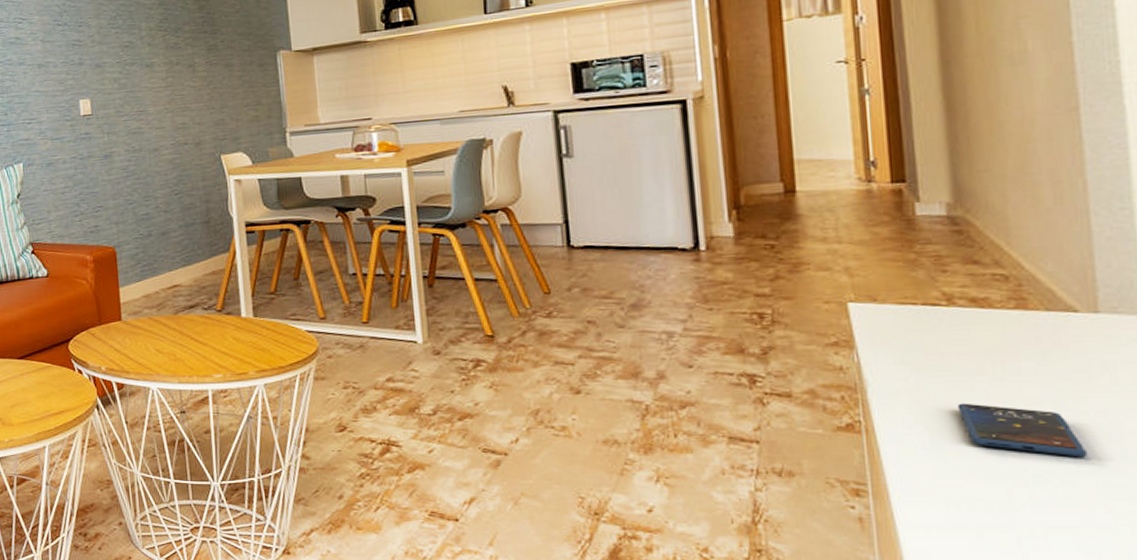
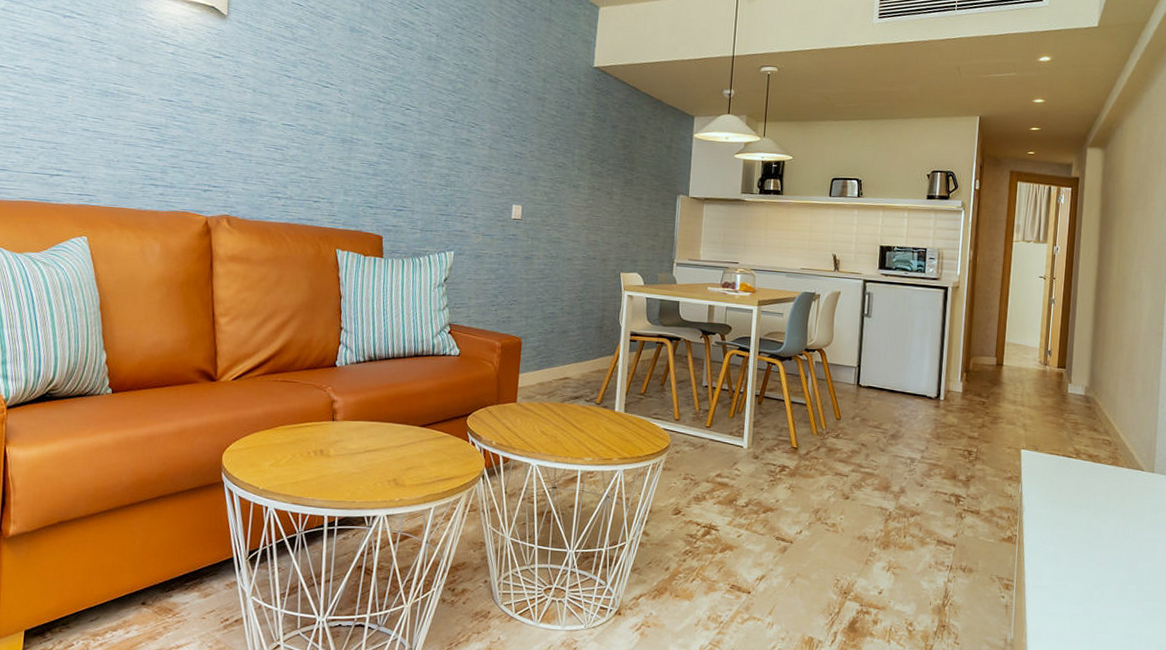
smartphone: present [957,403,1087,458] -> none [1071,527,1135,571]

